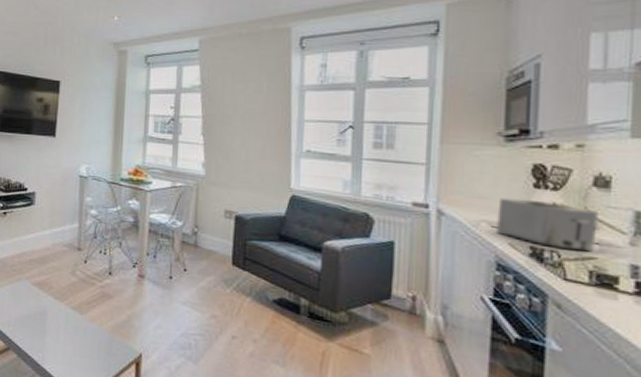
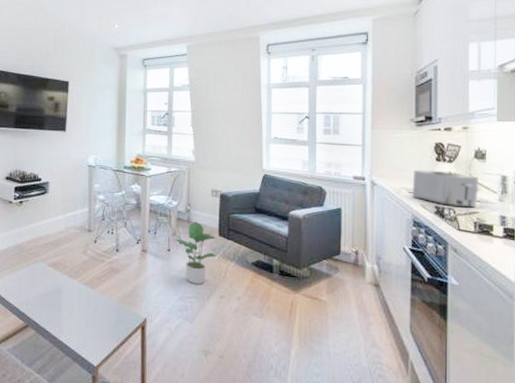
potted plant: none [177,246,228,321] -> present [174,221,216,285]

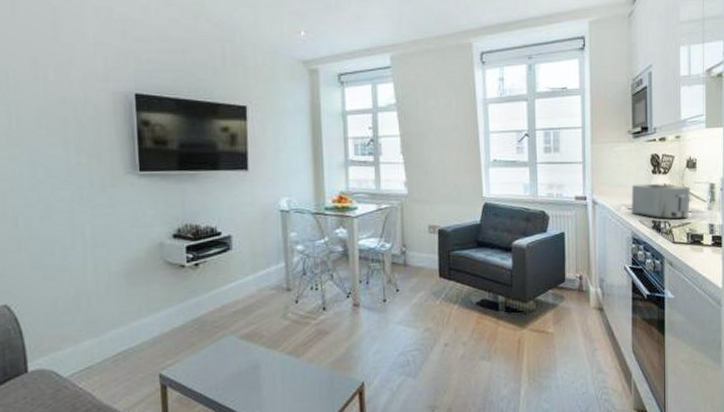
potted plant: present [174,221,216,285] -> none [390,264,438,336]

